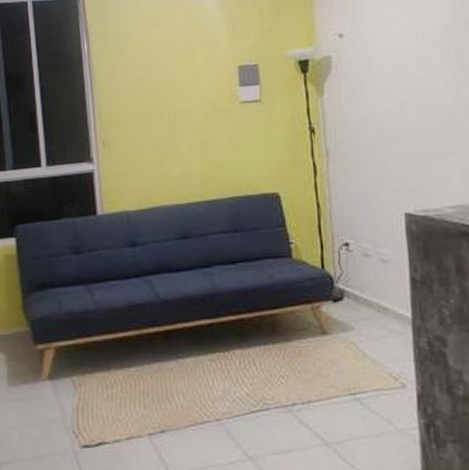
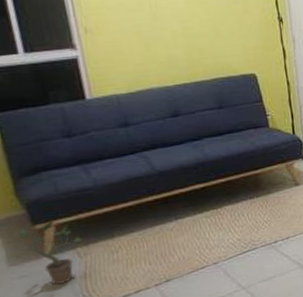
potted plant: none [14,341,79,414] -> present [12,219,82,285]

